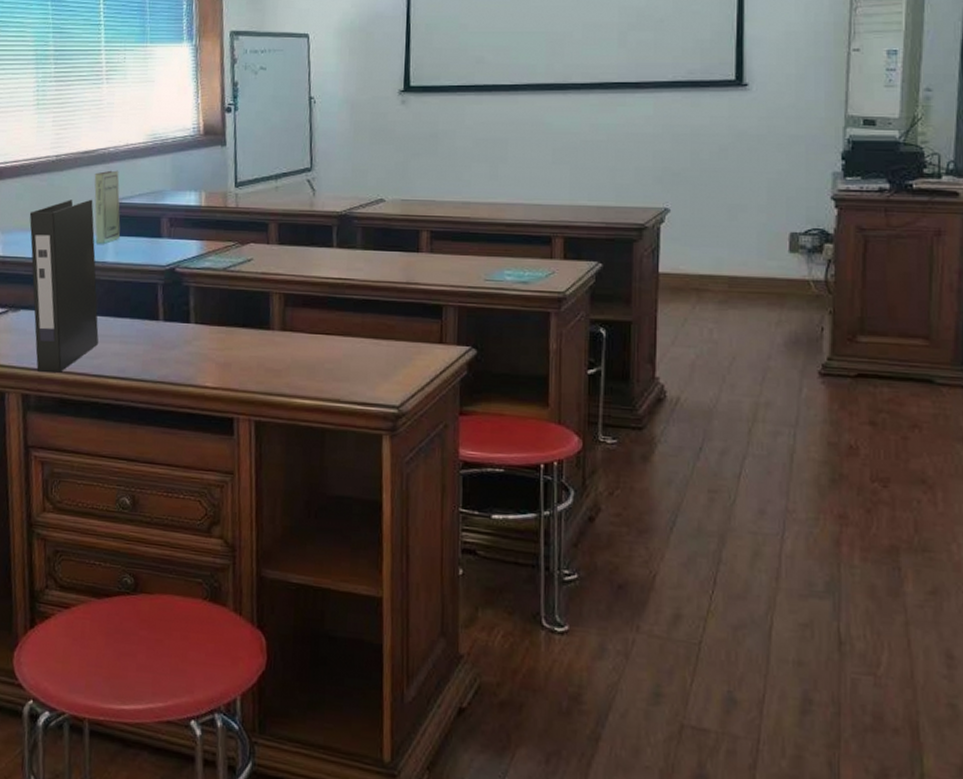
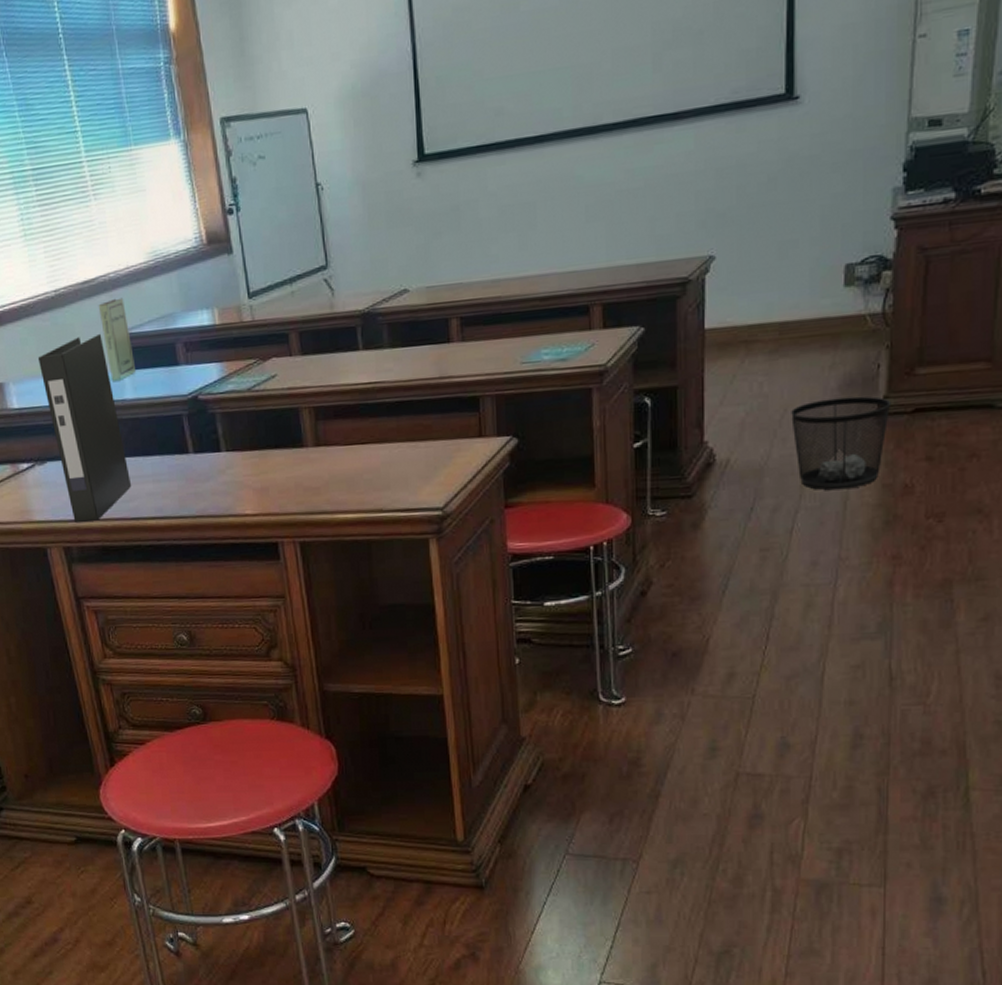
waste bin: none [739,353,835,442] -> present [791,396,892,490]

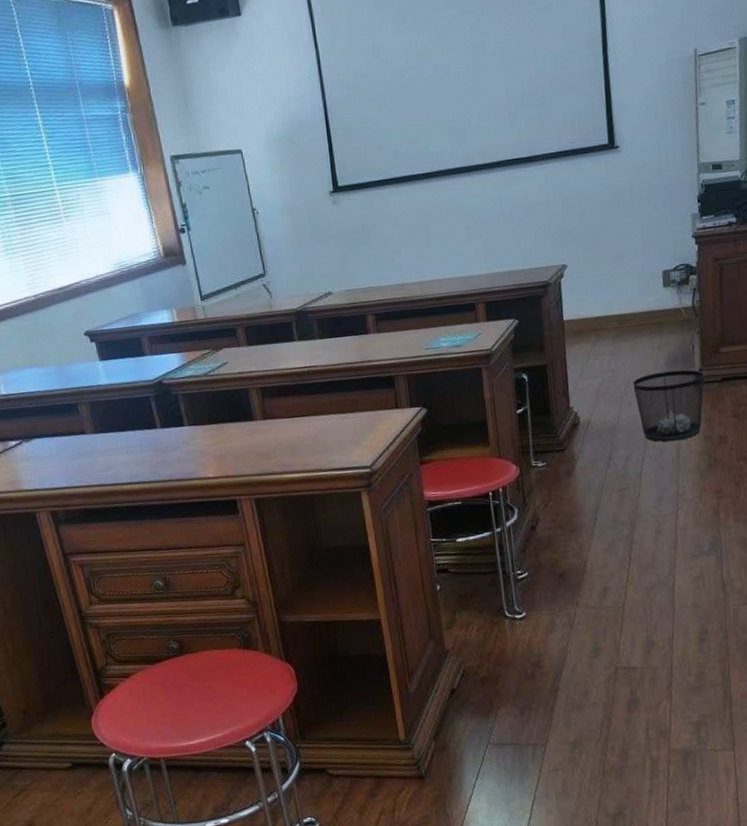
binder: present [37,333,131,522] -> none [21,330,108,490]
book: present [98,297,137,383] -> none [73,301,109,371]

